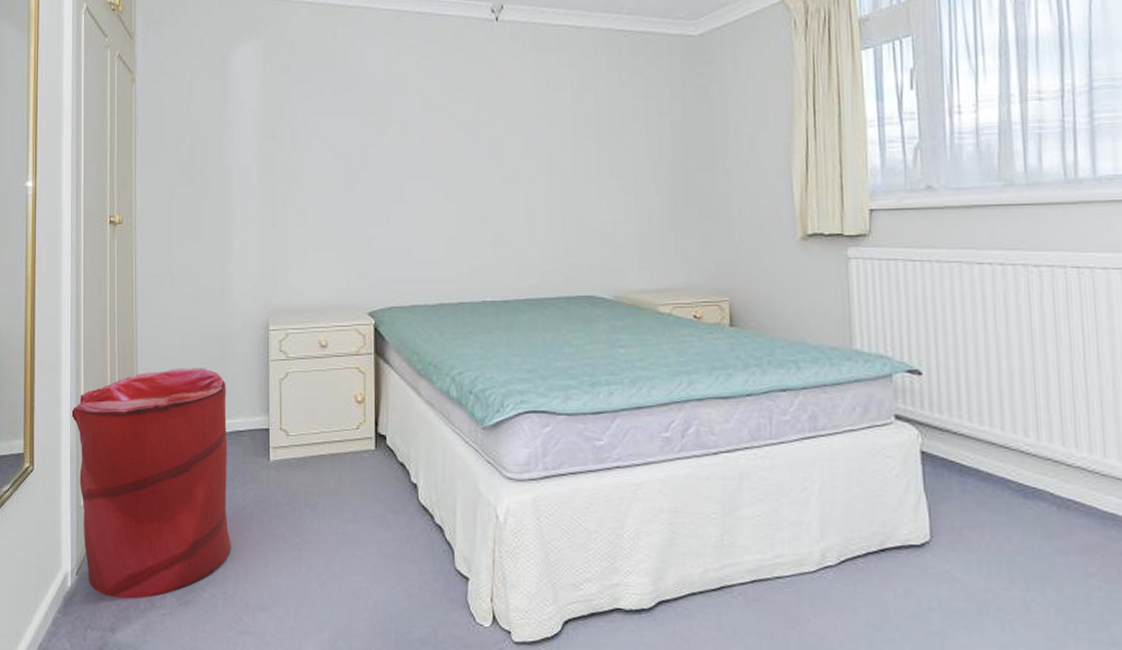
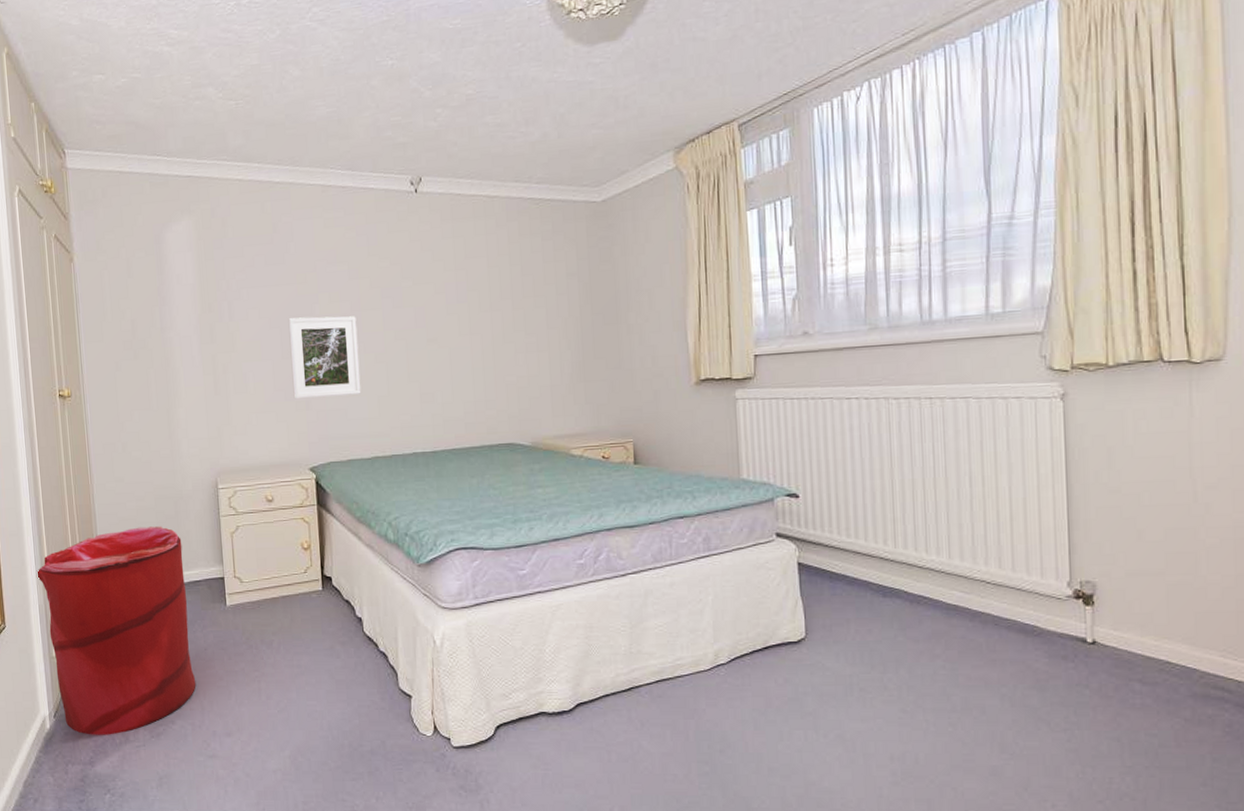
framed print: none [354,148,429,237] -> present [288,316,361,400]

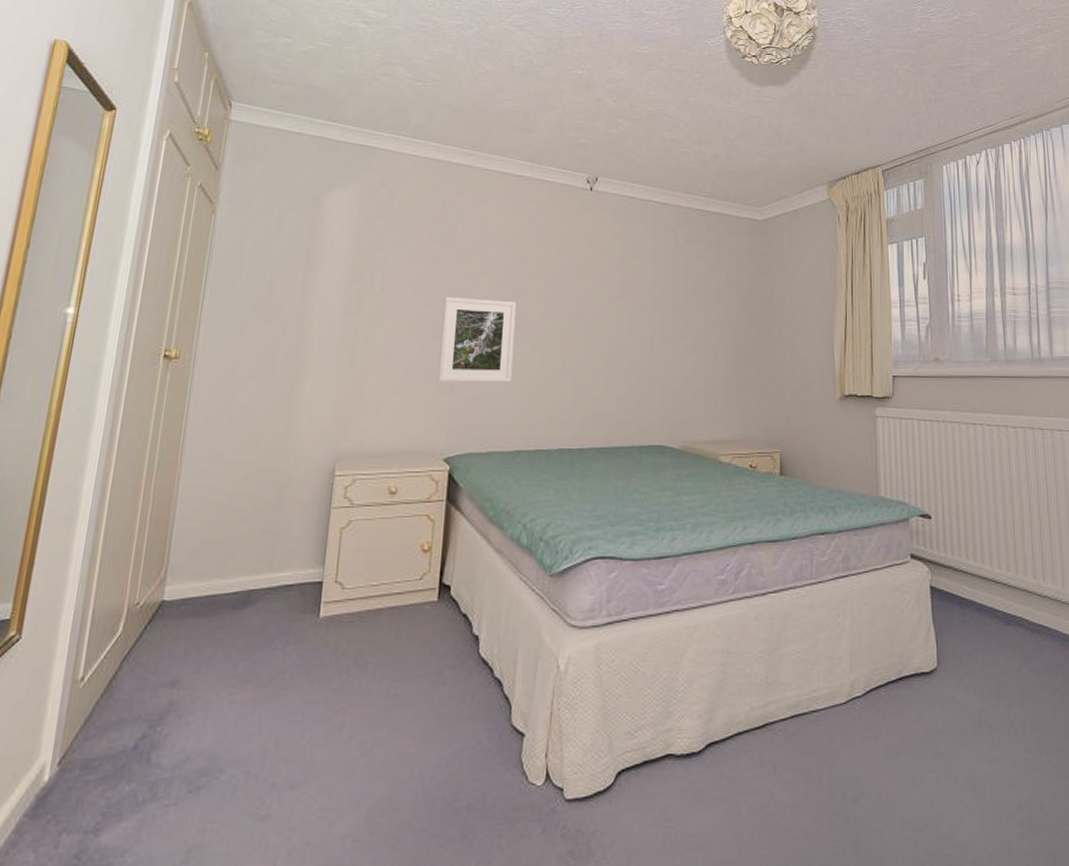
laundry hamper: present [36,526,196,735] -> none [72,516,279,790]

